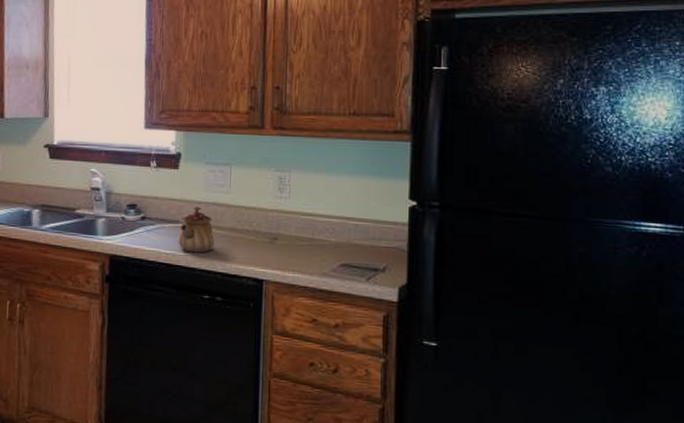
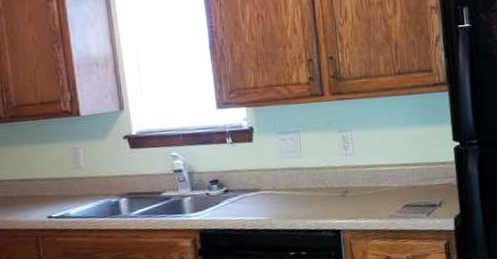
teapot: present [178,206,215,253] -> none [260,173,294,216]

